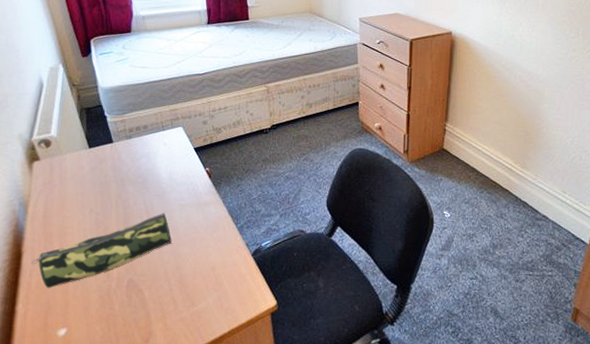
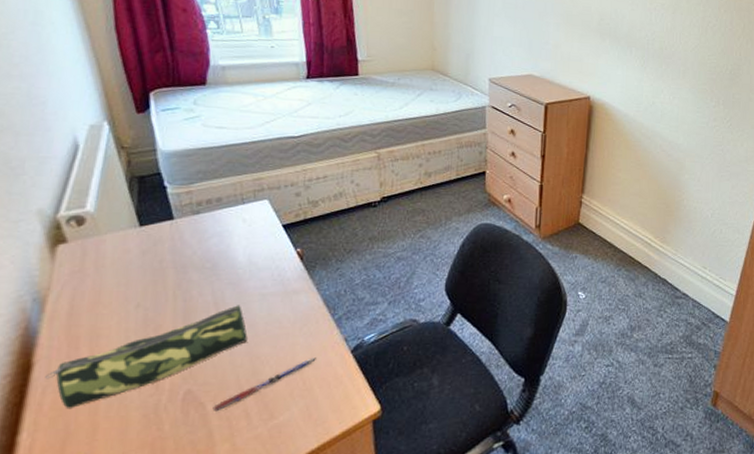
pen: none [149,258,225,298] -> present [212,358,316,413]

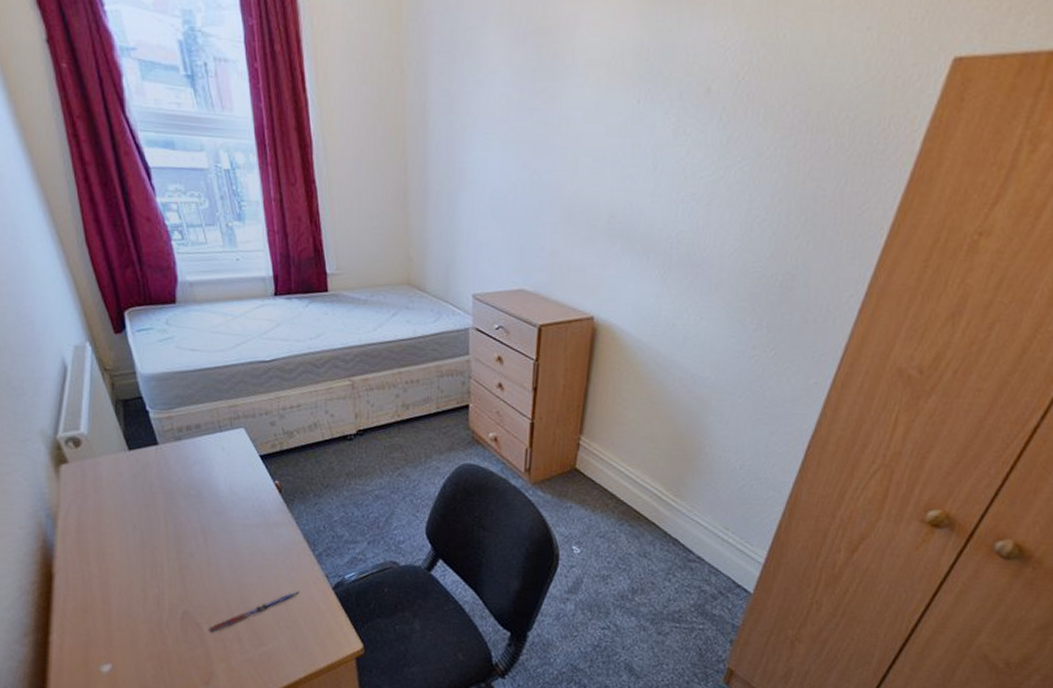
pencil case: present [45,305,247,410] -> none [65,533,234,618]

